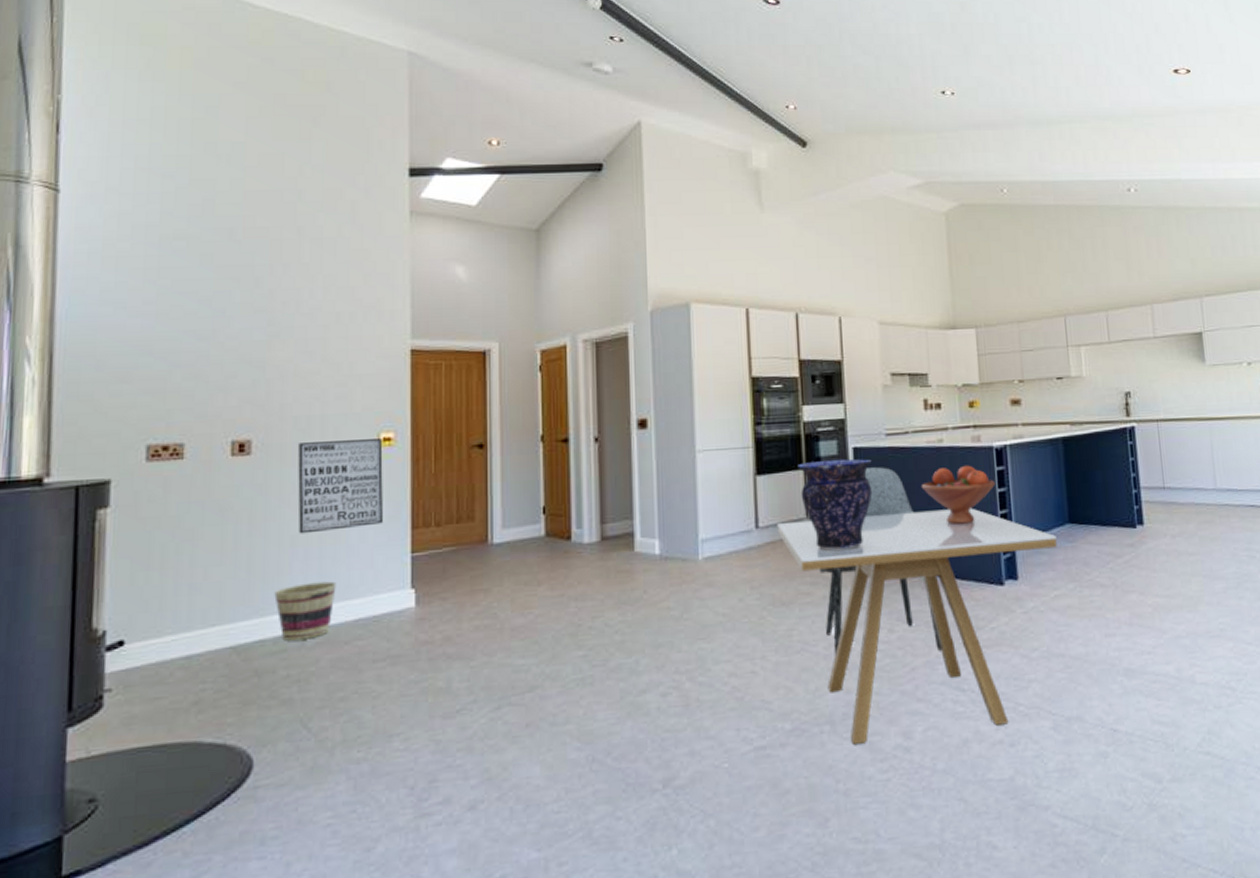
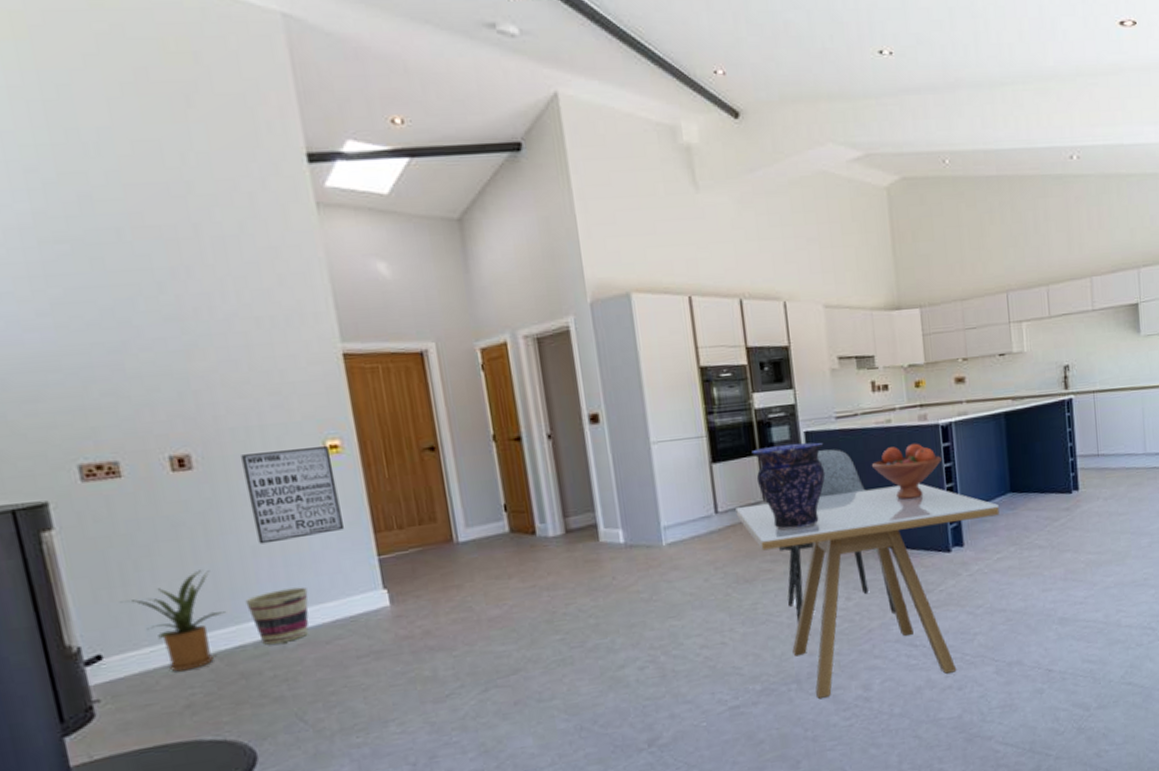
house plant: none [155,557,252,664] -> present [120,570,225,672]

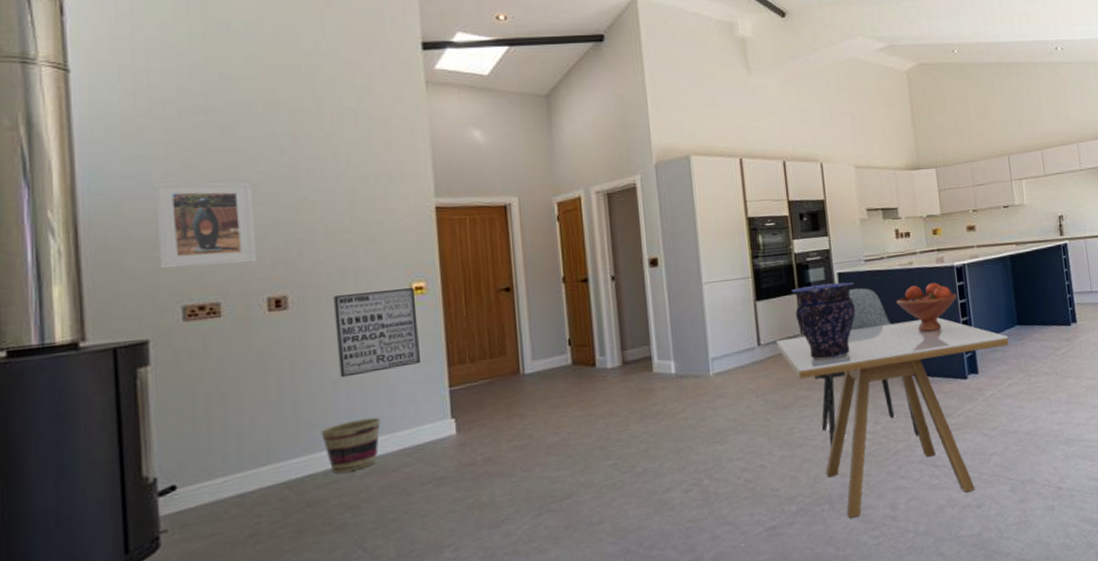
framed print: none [23,323,152,424] -> present [153,181,257,269]
house plant: present [120,570,225,672] -> none [202,402,300,501]

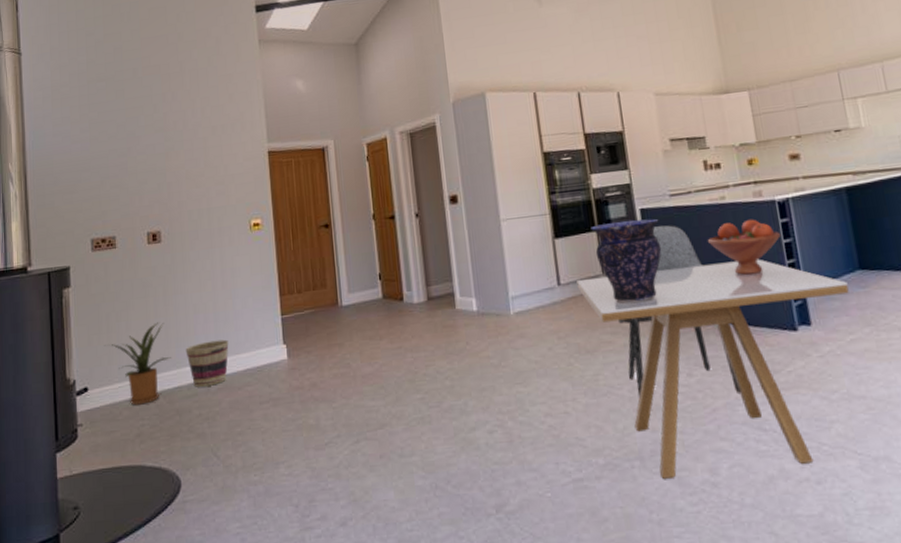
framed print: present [153,181,257,269] -> none [72,135,140,209]
house plant: none [202,402,300,501] -> present [104,322,171,405]
wall art: present [332,288,420,378] -> none [192,224,258,303]

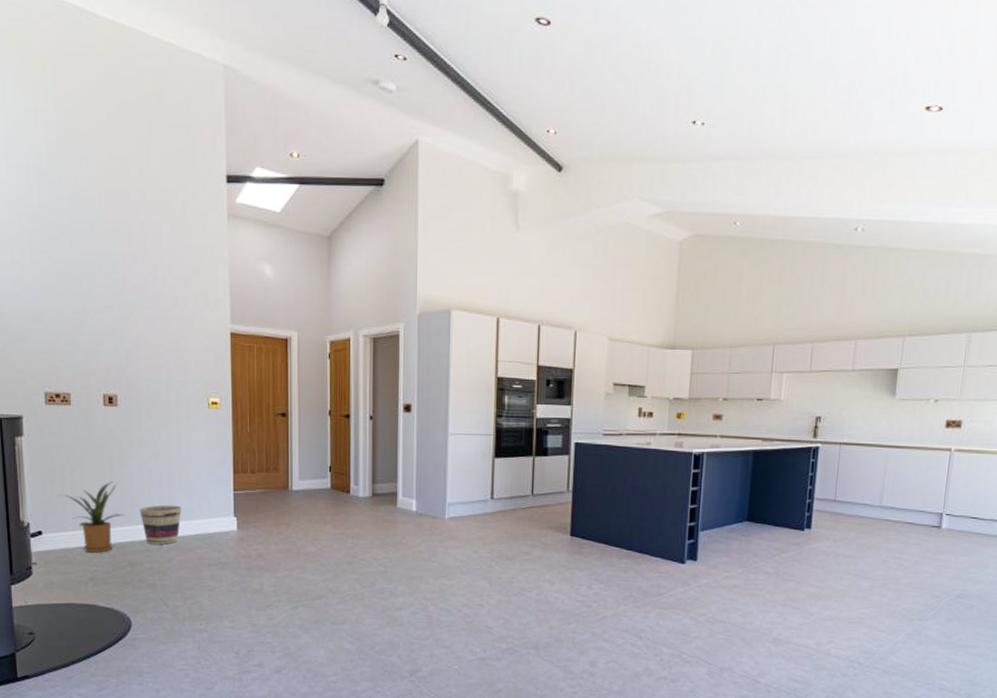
dining table: present [577,259,849,479] -> none [508,496,735,666]
vase: present [590,219,662,303] -> none [528,450,590,523]
dining chair: present [617,225,741,399] -> none [537,459,628,608]
fruit bowl: present [707,219,781,275] -> none [627,466,691,513]

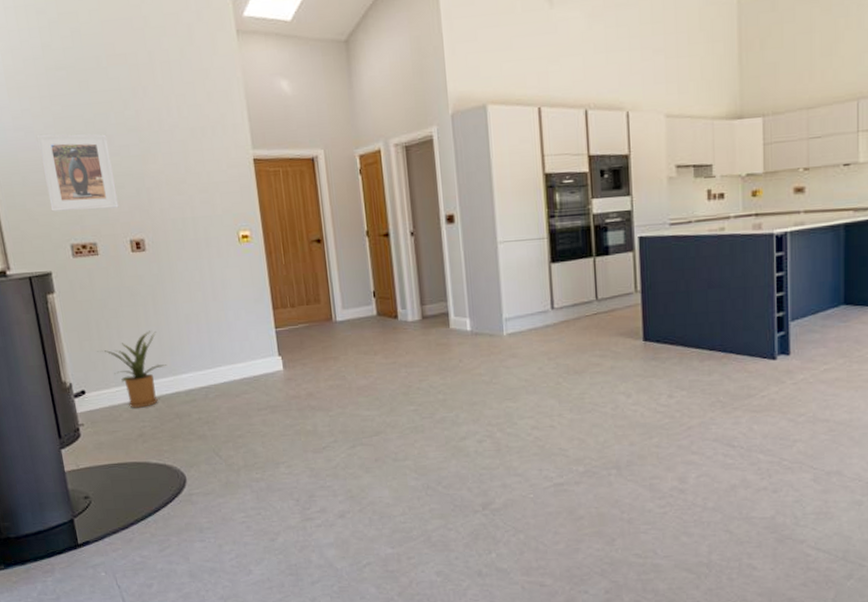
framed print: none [23,286,96,363] -> present [36,133,119,212]
basket: present [139,505,182,545] -> none [180,349,224,393]

